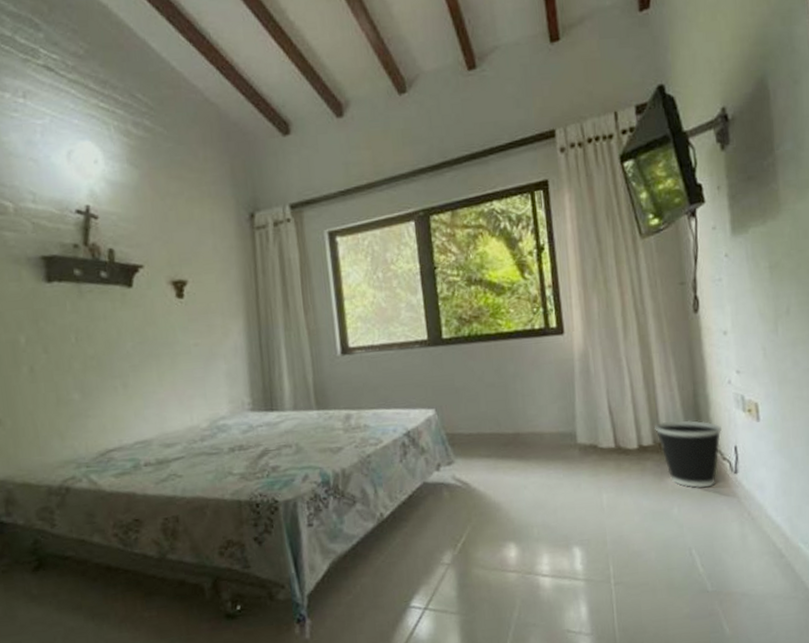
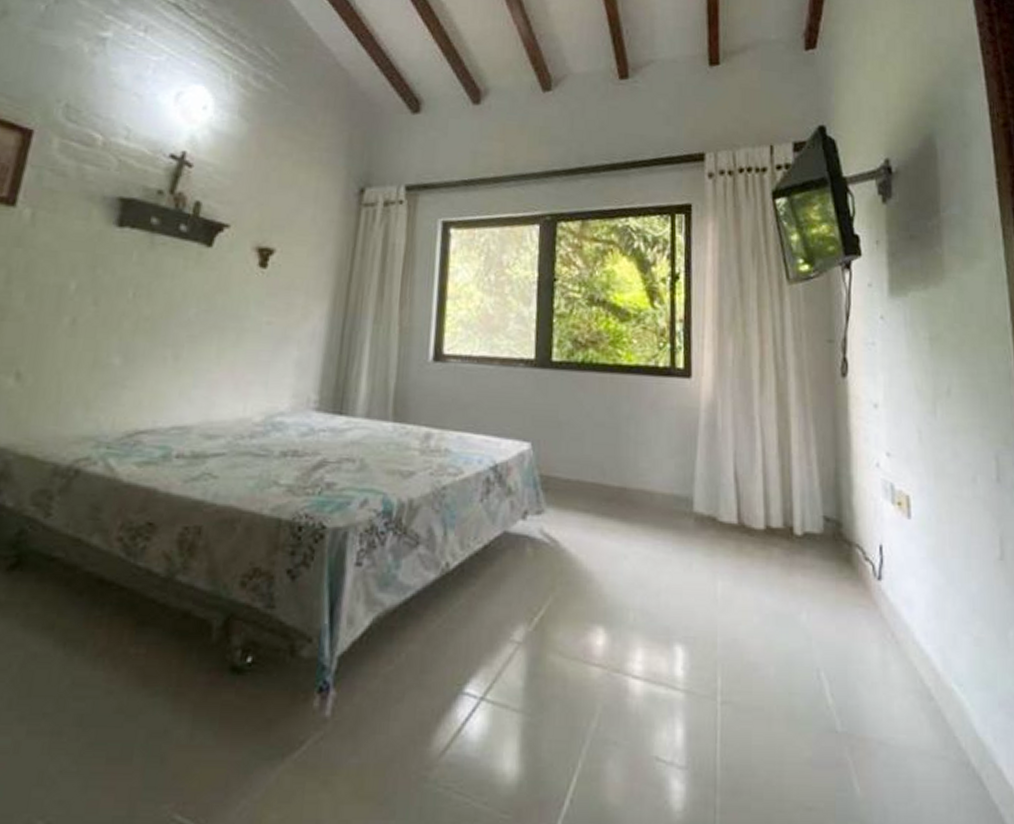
wastebasket: present [655,420,722,489] -> none [787,500,865,593]

